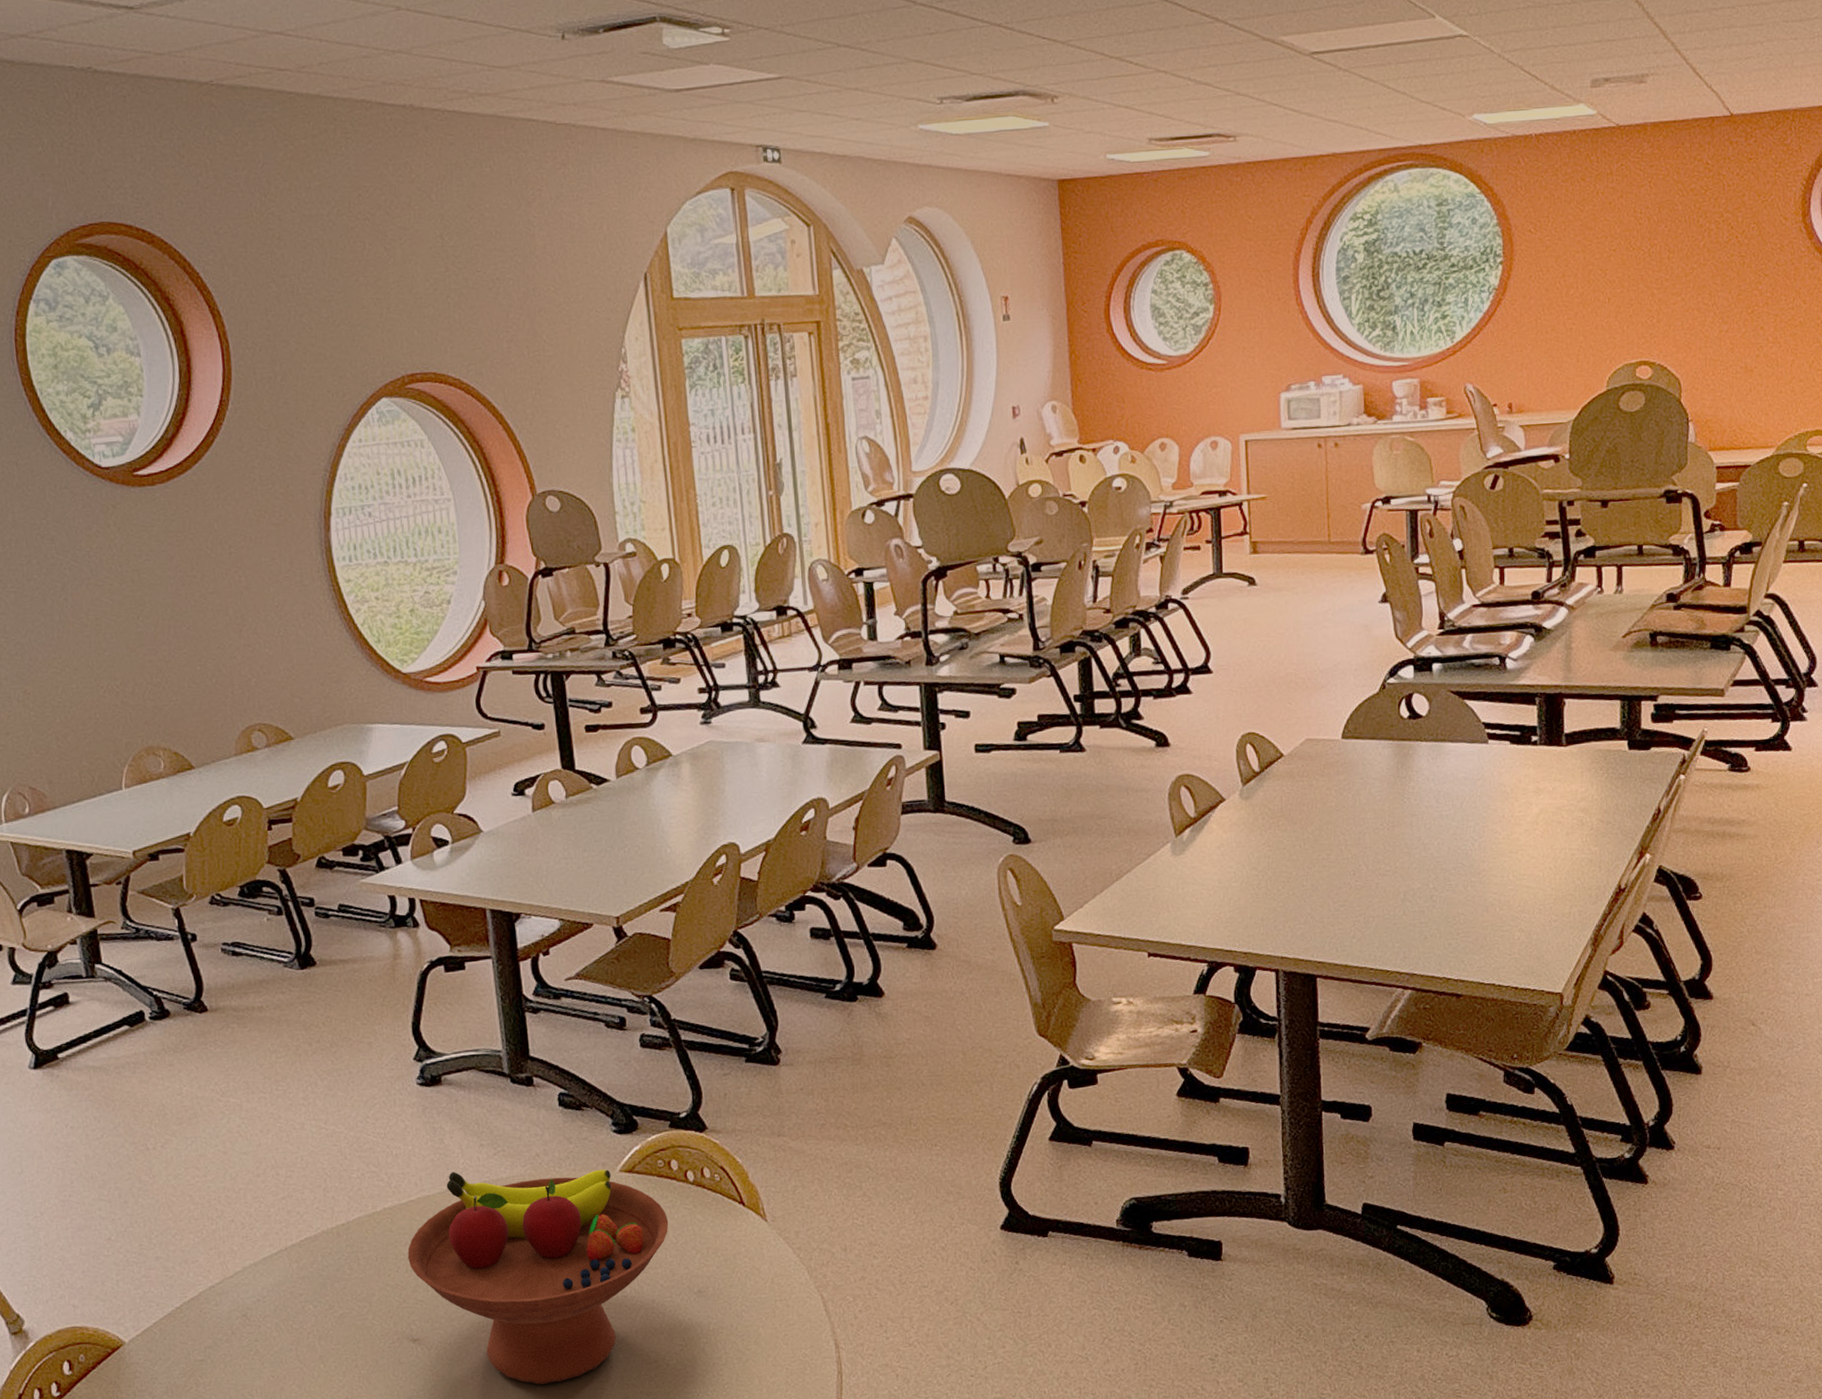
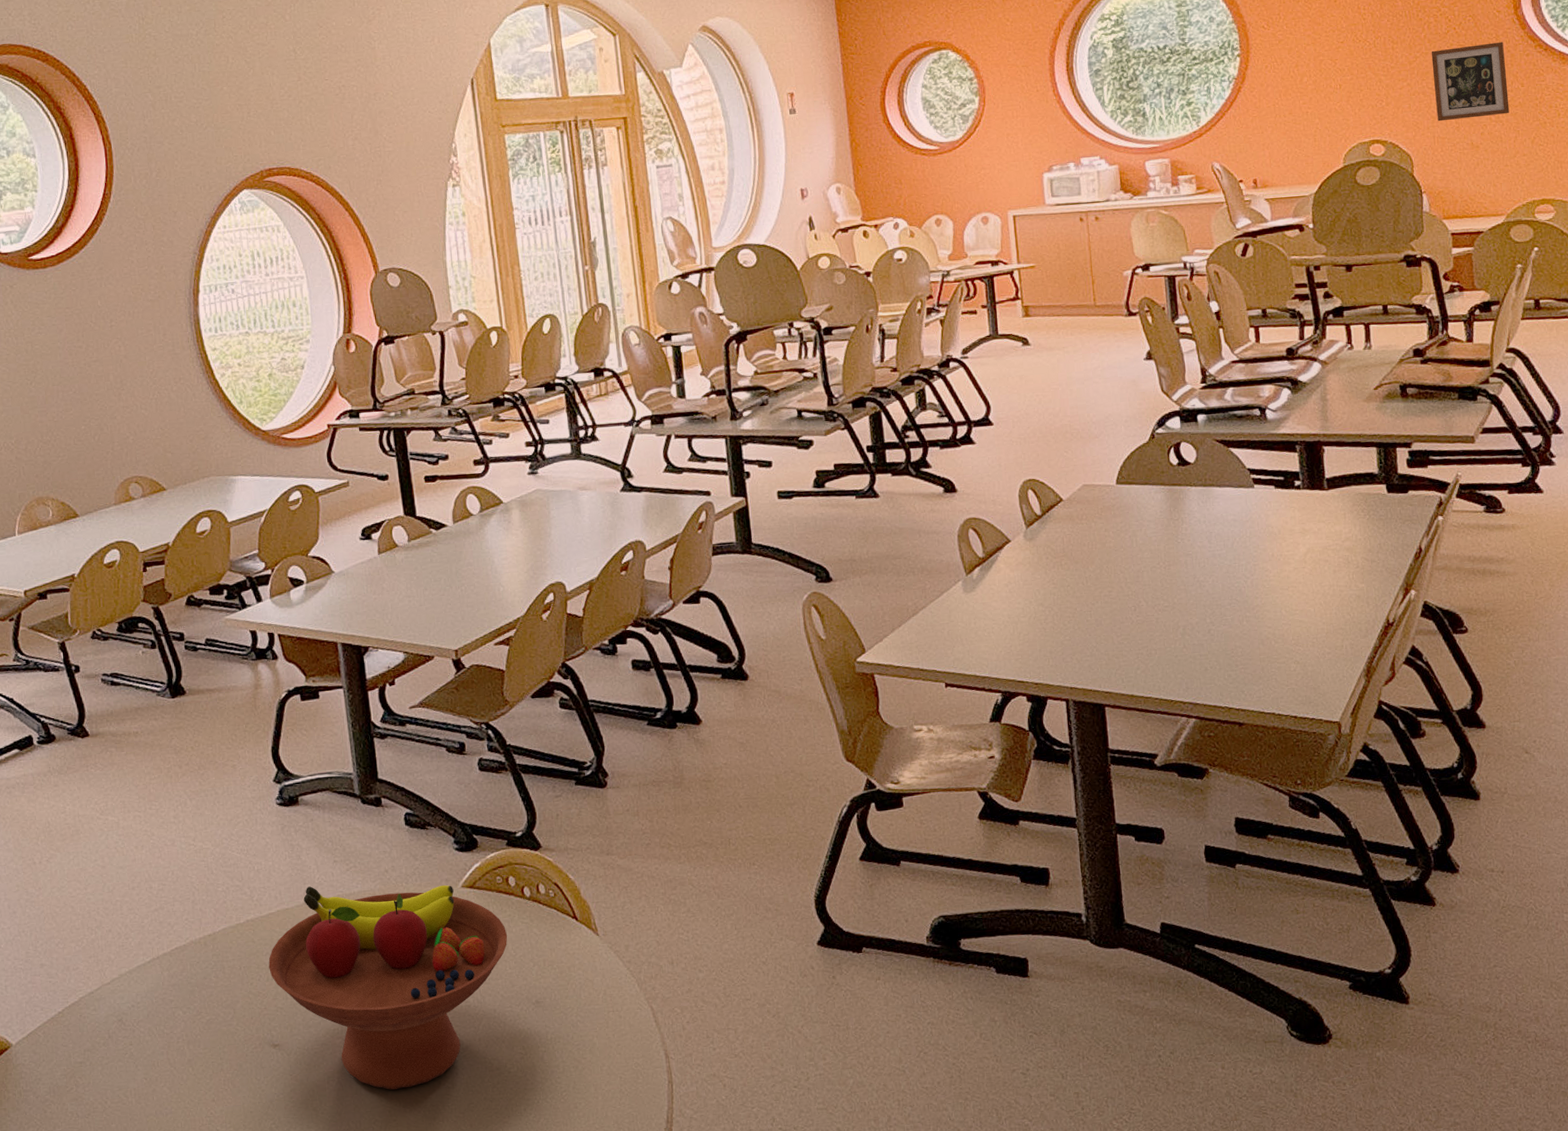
wall art: none [1709,253,1789,342] -> present [1431,42,1510,122]

